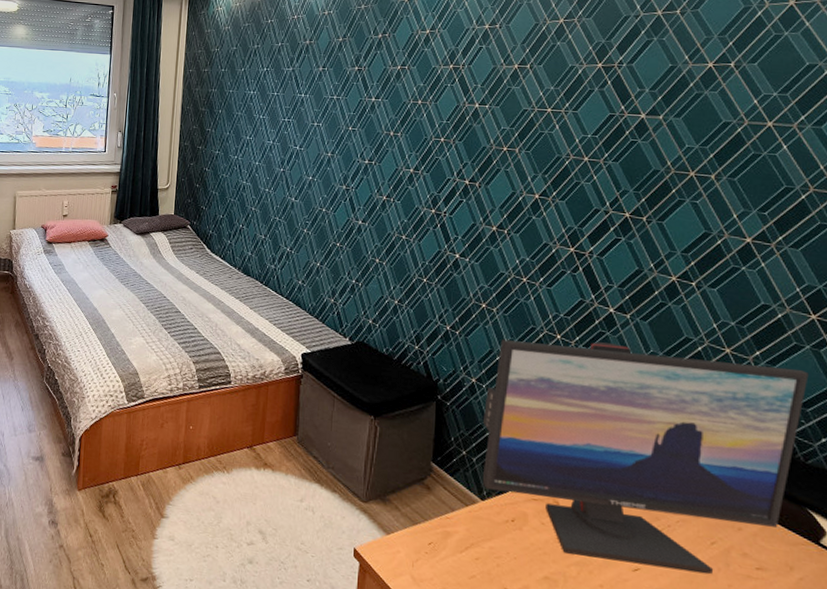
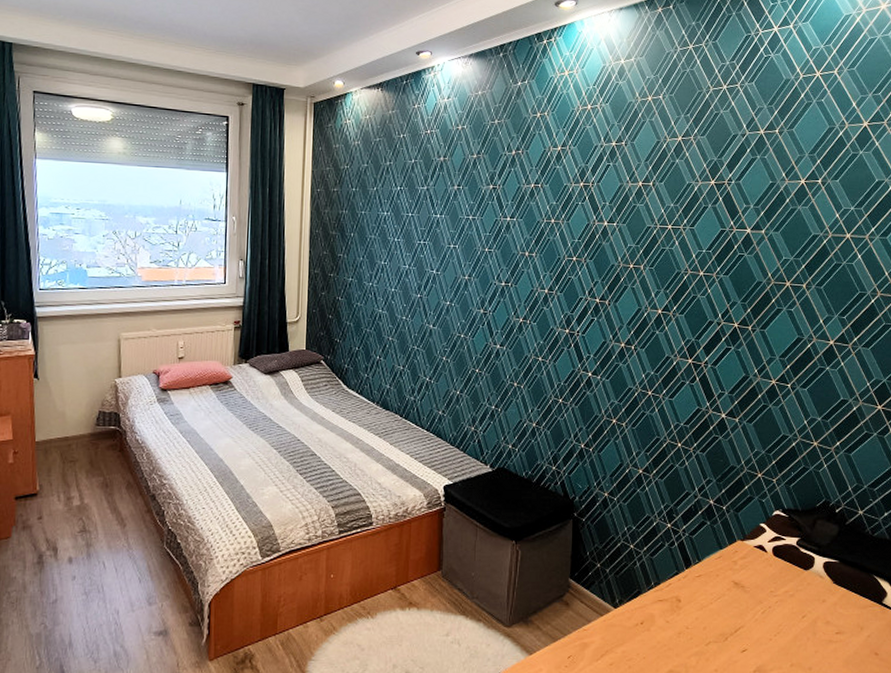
computer monitor: present [482,339,809,574] -> none [614,446,876,646]

